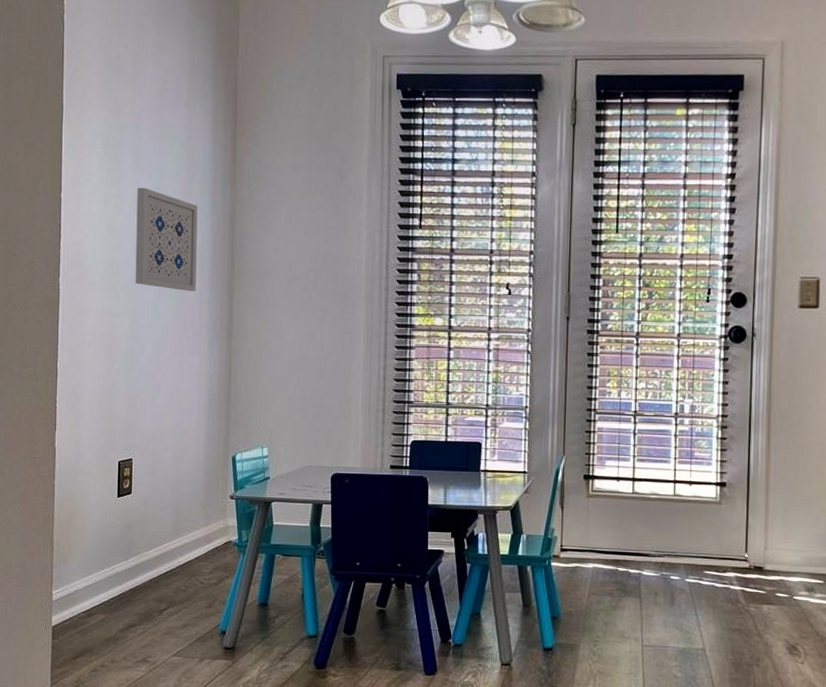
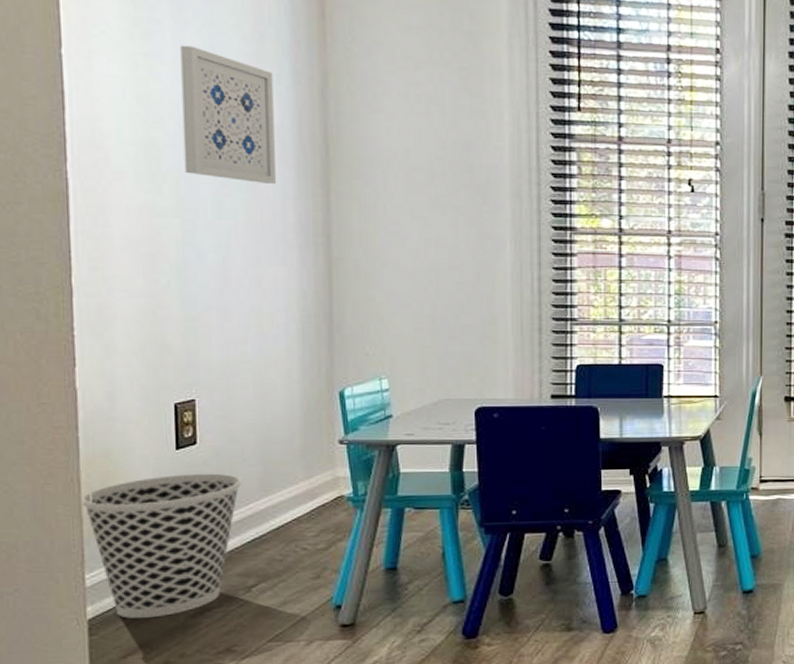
wastebasket: none [54,517,161,629] -> present [81,473,242,619]

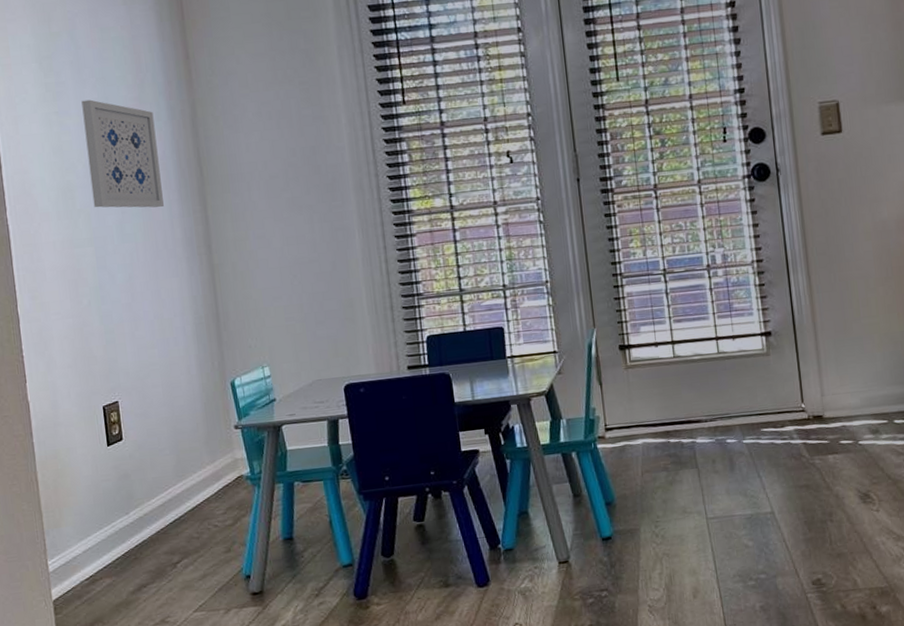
wastebasket: present [81,473,242,619] -> none [40,464,161,598]

